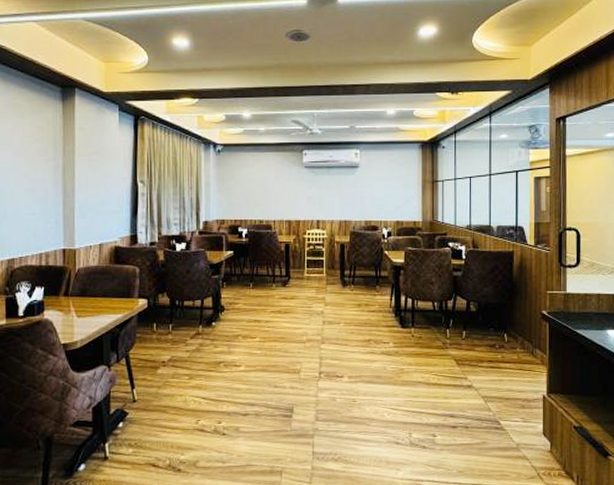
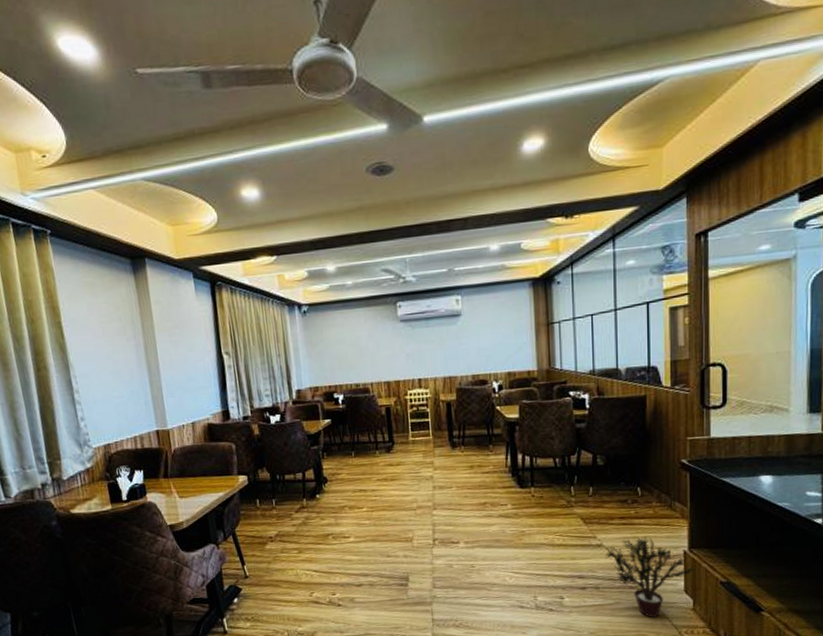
potted plant: none [475,380,553,458] -> present [605,536,696,617]

